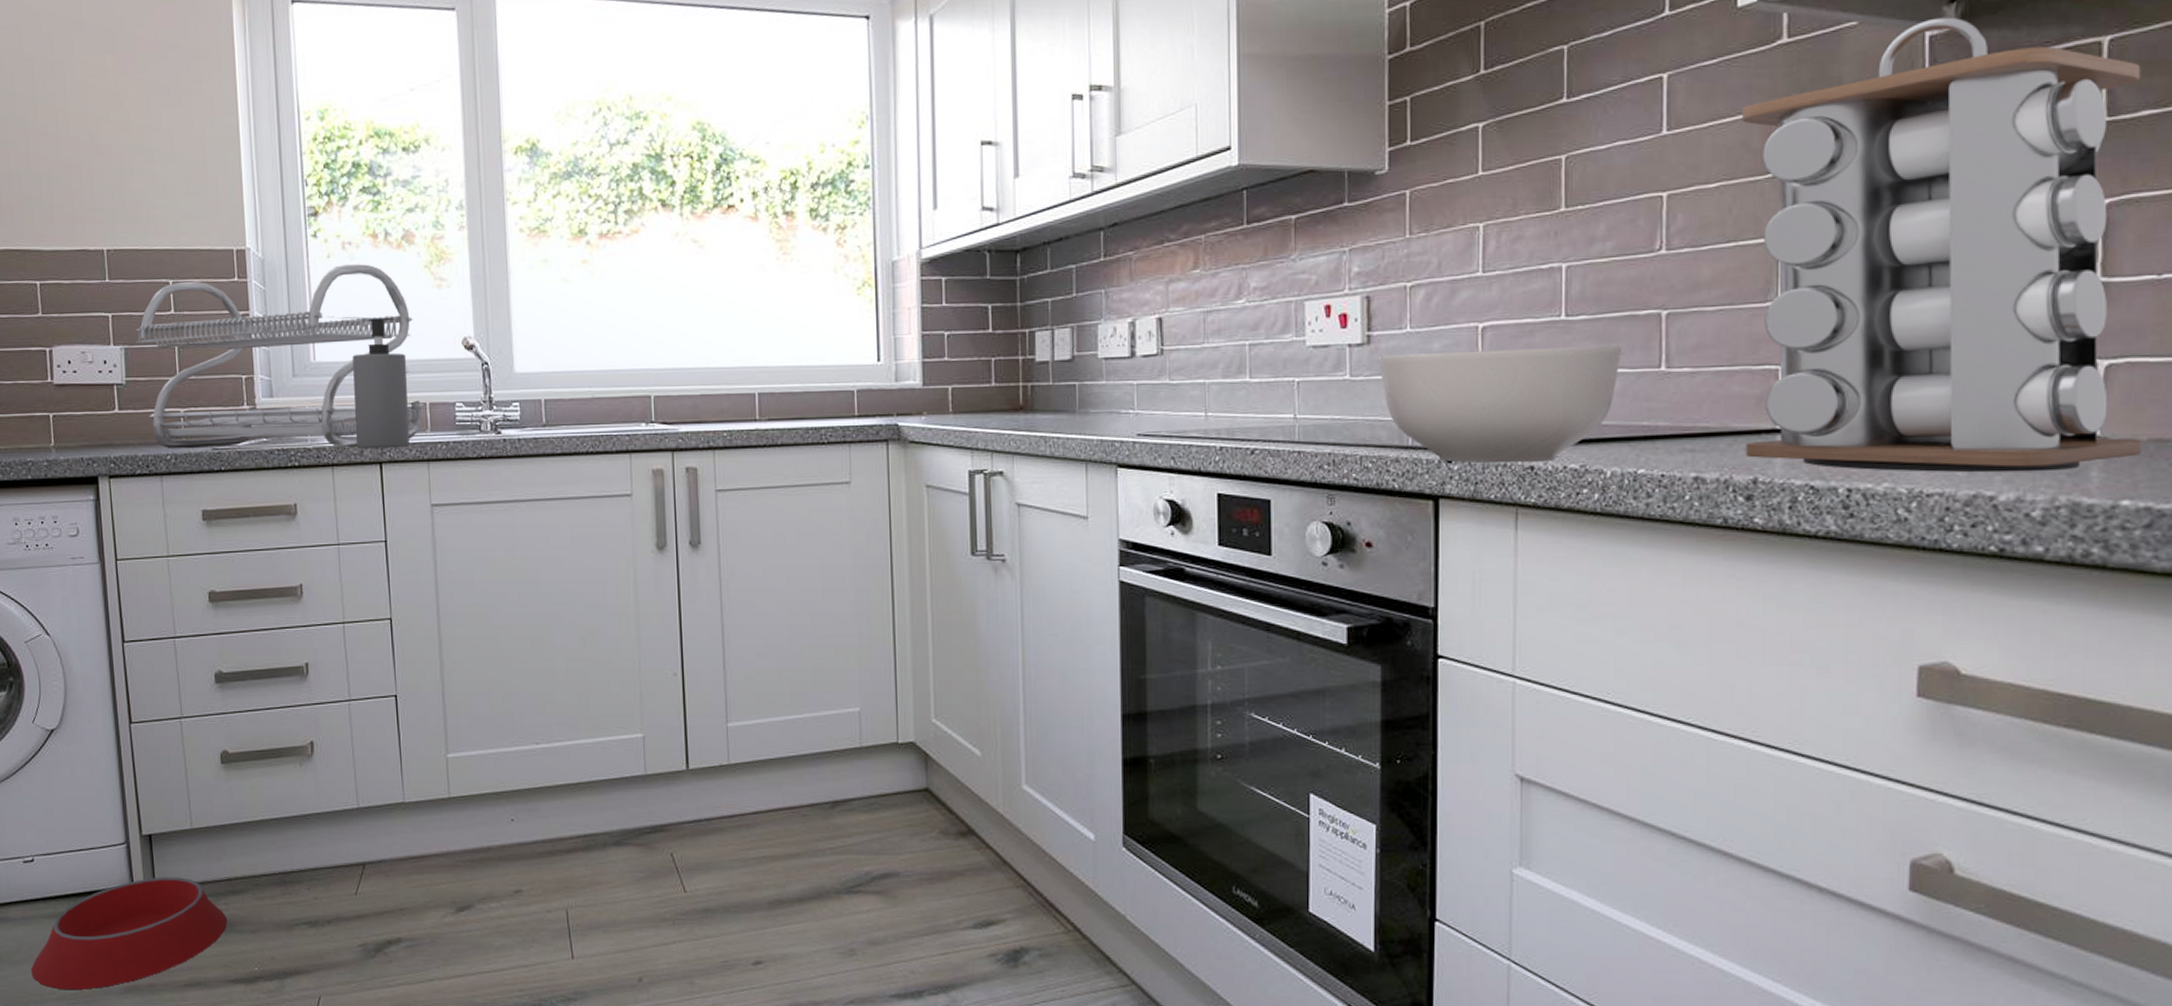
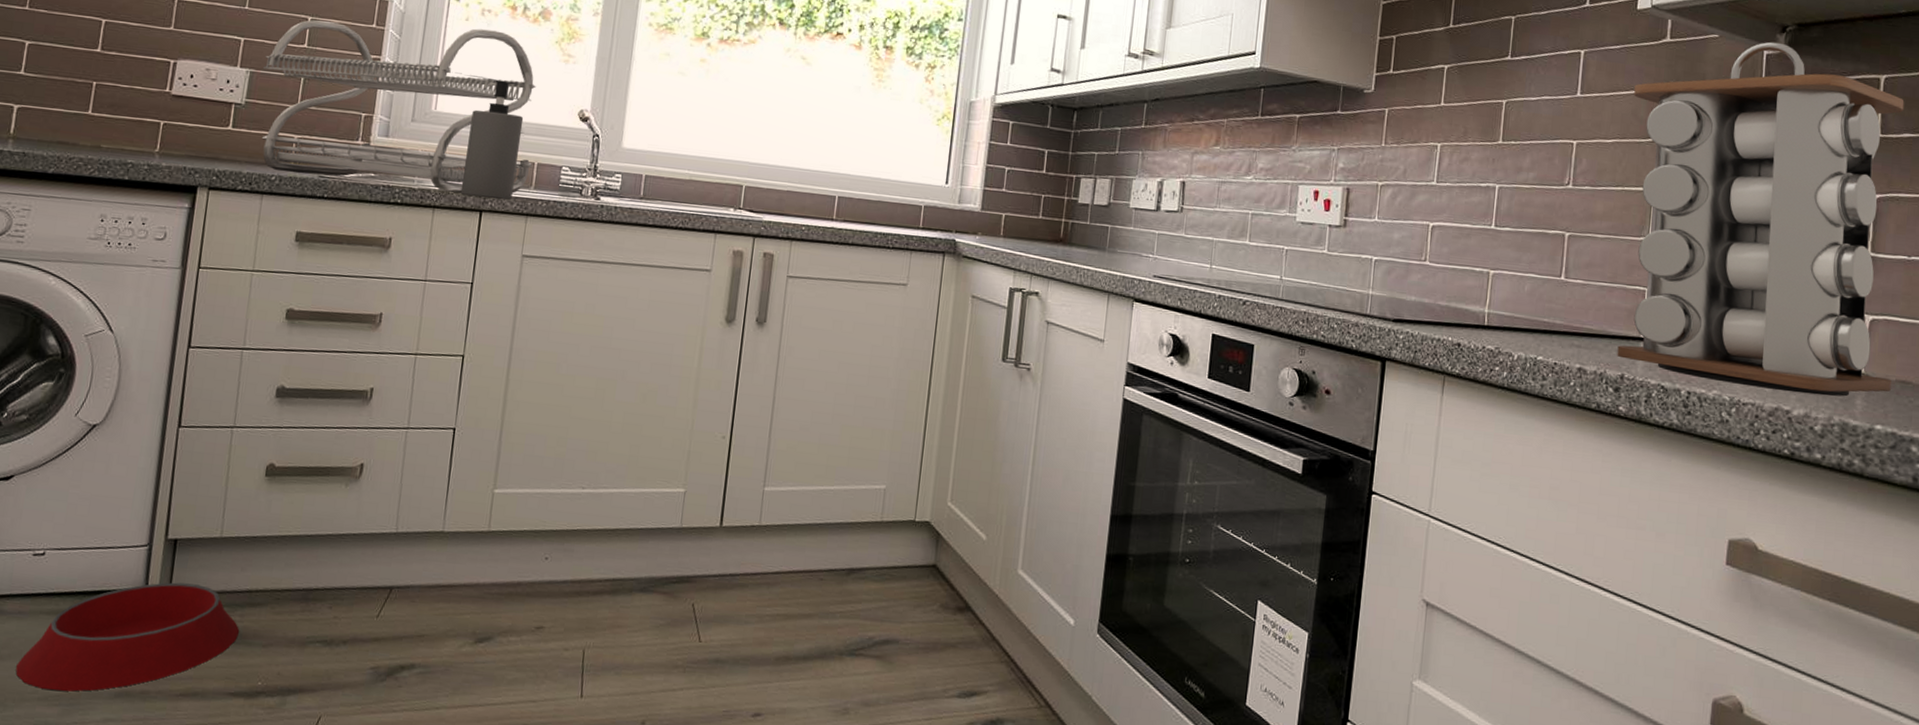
bowl: present [1377,346,1623,464] -> none [1350,237,1535,342]

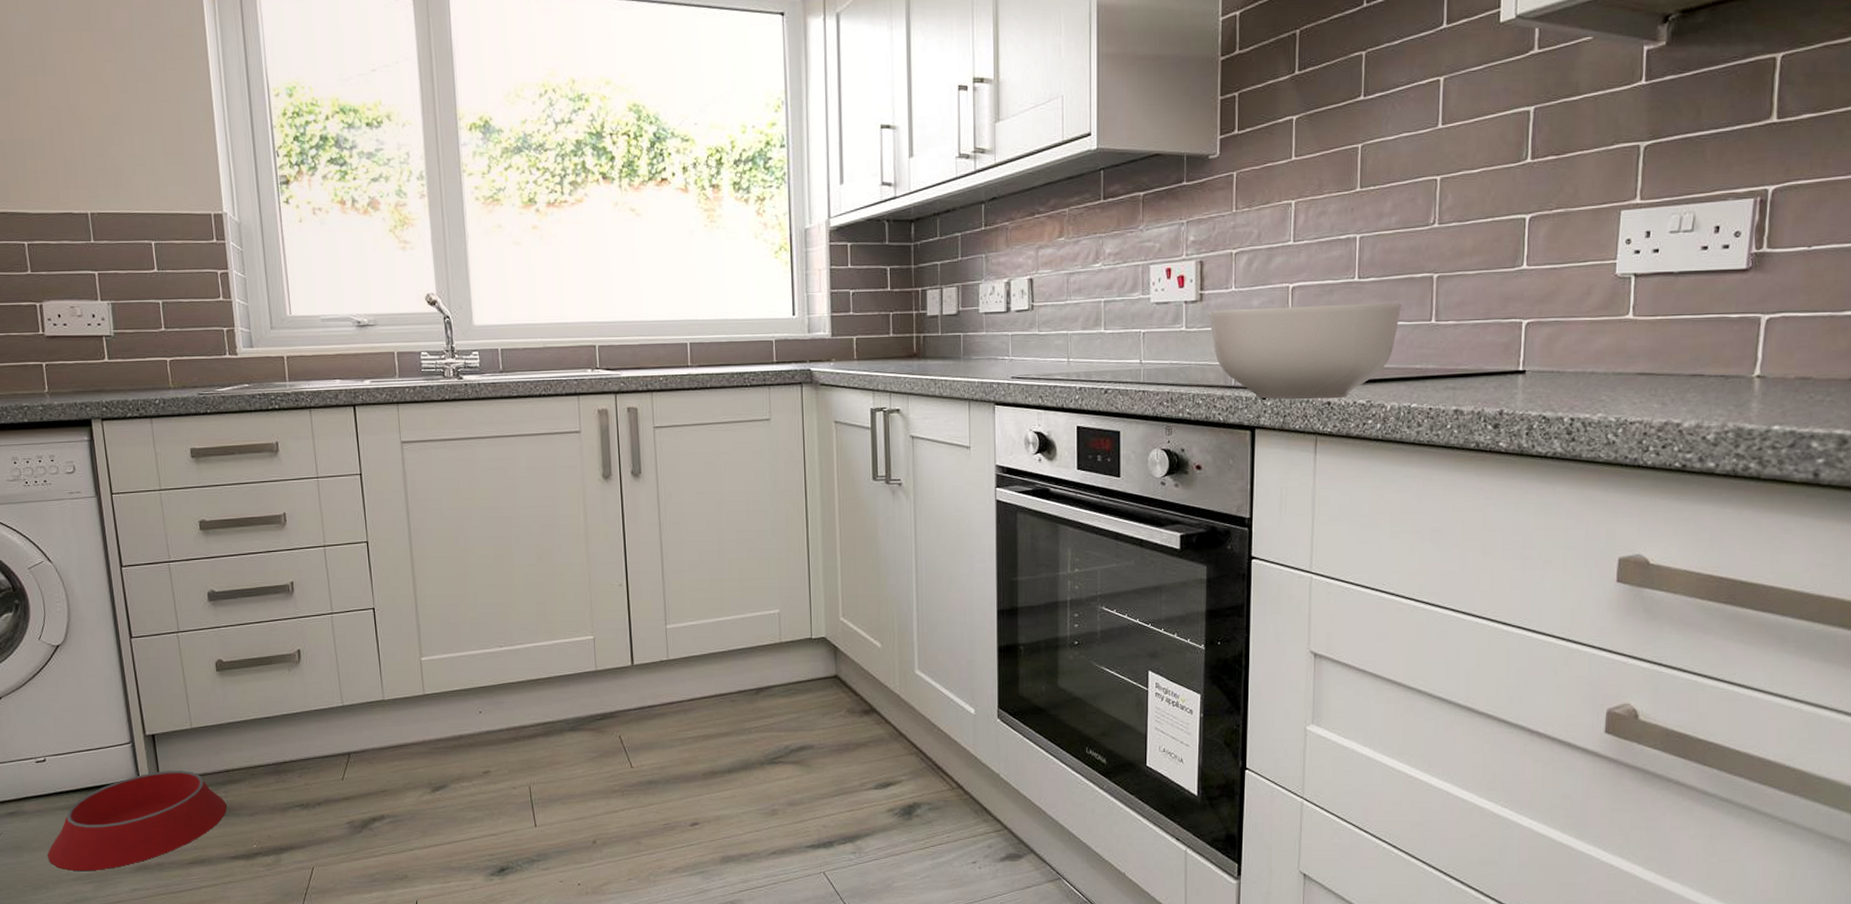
dish rack: present [261,20,536,194] -> none [121,228,392,395]
soap dispenser: present [460,80,524,200] -> none [325,276,380,393]
bowl: none [1350,237,1535,342] -> present [1208,303,1402,400]
spice rack: present [1617,41,1905,397] -> none [1494,34,1804,405]

